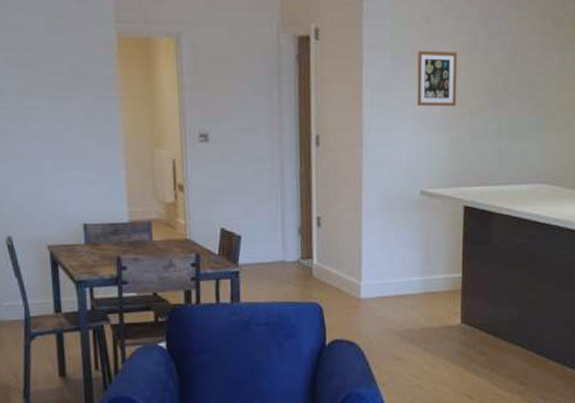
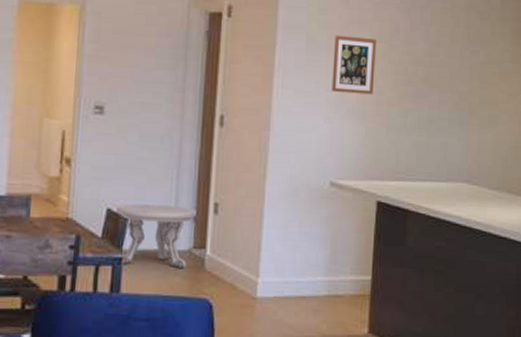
side table: none [228,222,301,277] -> present [115,203,196,268]

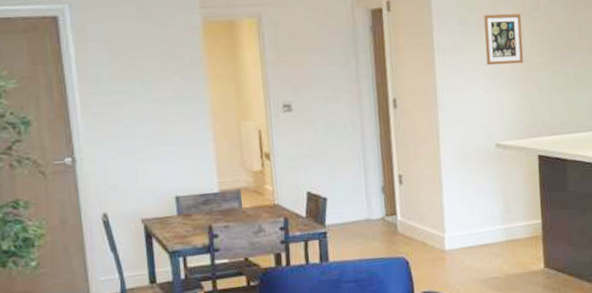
side table: present [115,203,196,268] -> none [314,182,384,237]

